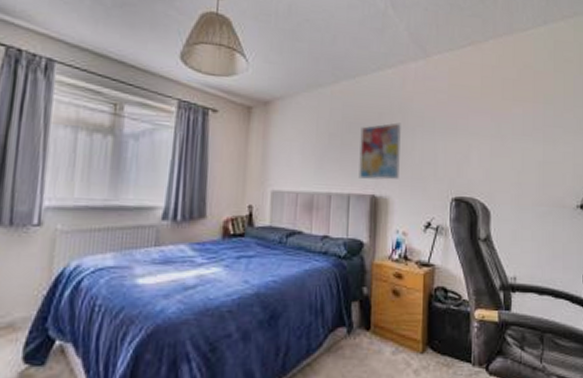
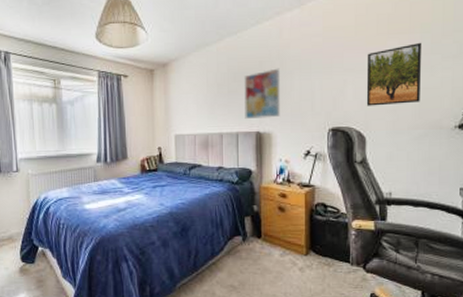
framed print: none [491,113,546,177] -> present [366,42,422,106]

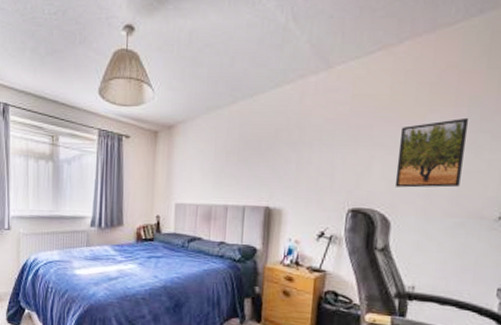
wall art: present [244,68,280,119] -> none [254,138,298,193]

